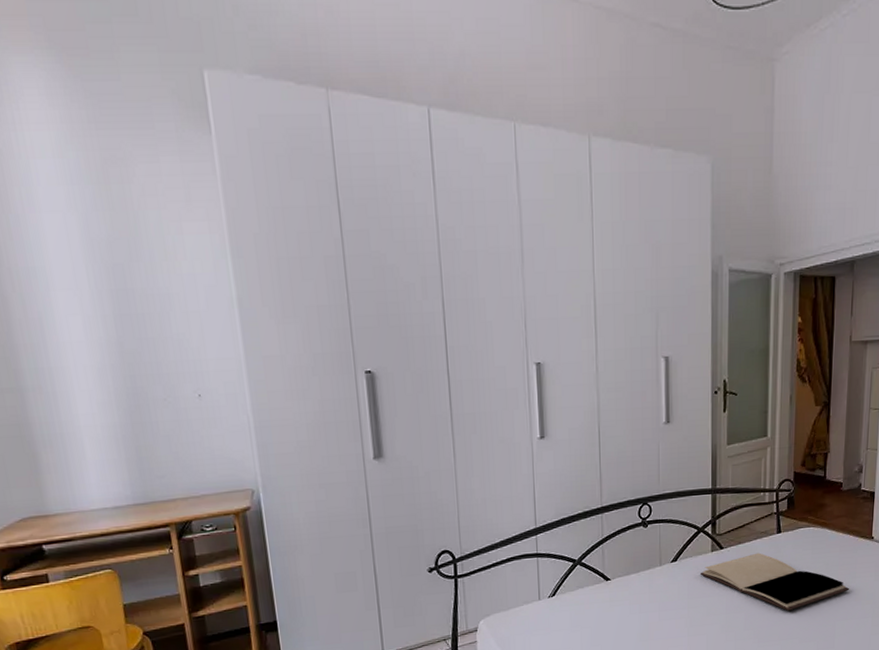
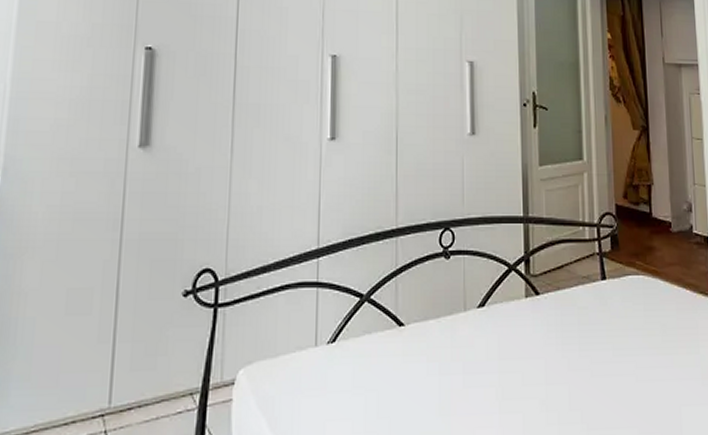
book: present [700,552,850,612] -> none [512,303,694,388]

